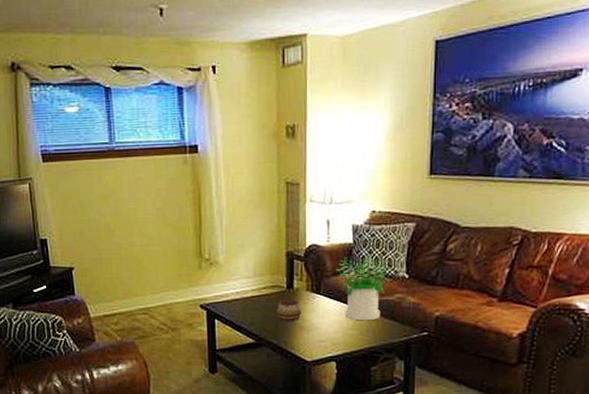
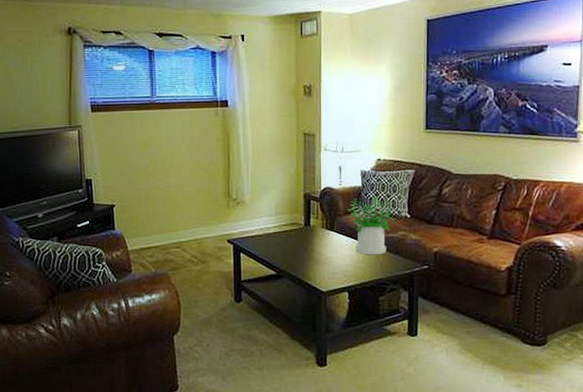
decorative bowl: present [276,300,302,321] -> none [295,236,318,255]

